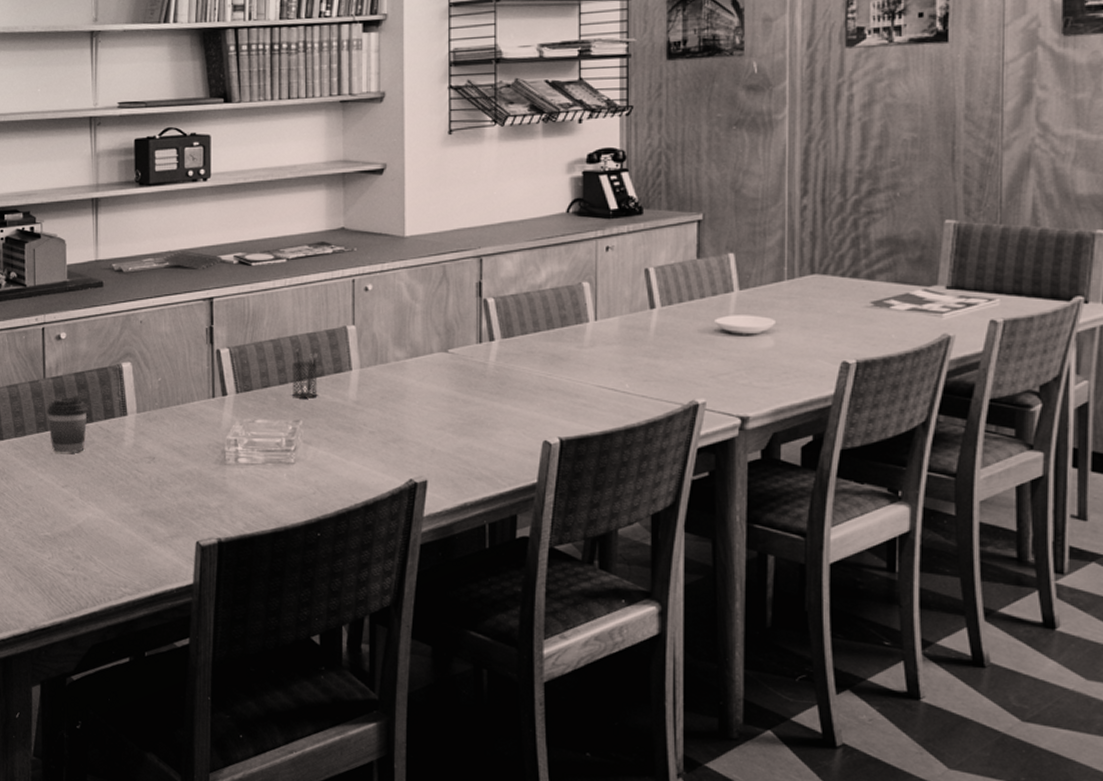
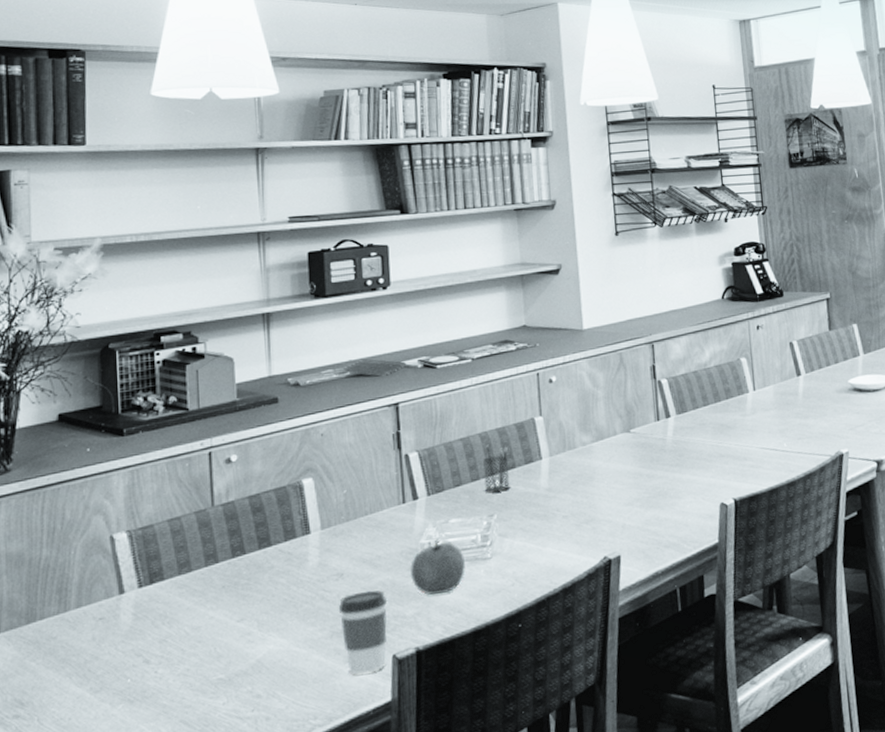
coffee cup: present [46,394,88,453] -> none [216,518,265,585]
coffee cup: none [150,477,194,555] -> present [339,590,388,675]
apple: none [216,437,268,492] -> present [410,539,465,595]

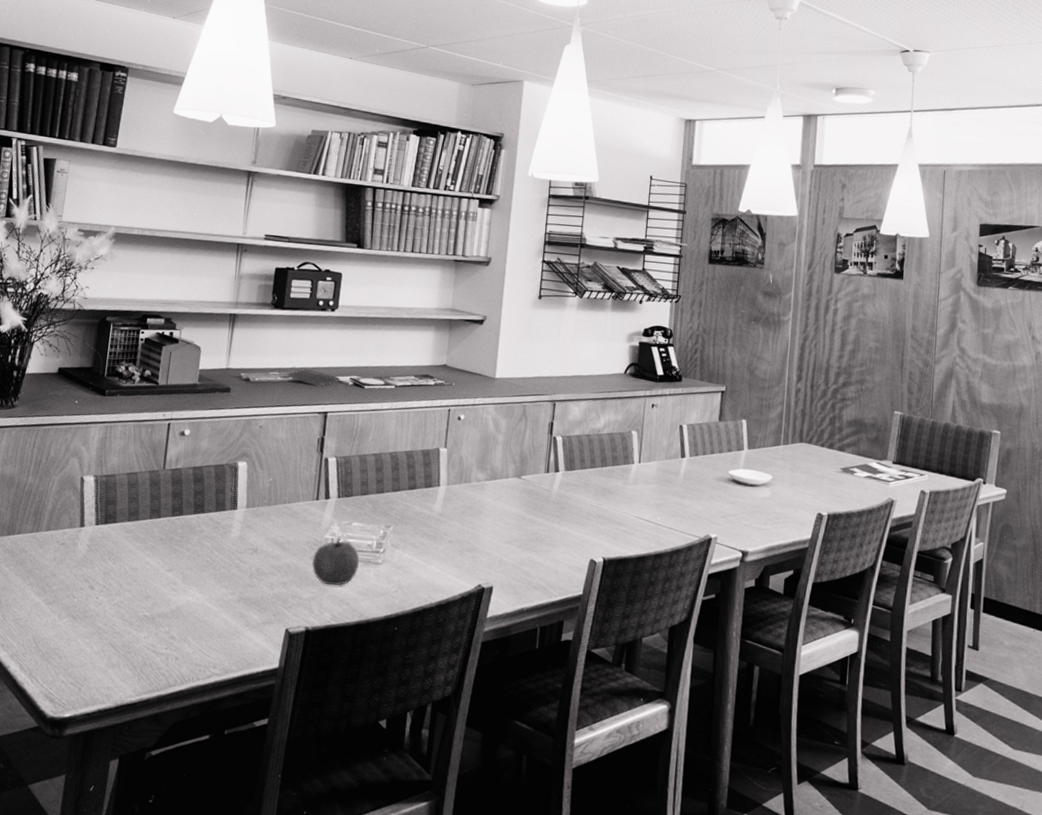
coffee cup: present [339,590,388,675] -> none [248,568,290,640]
pencil holder: present [483,444,510,492] -> none [387,463,412,507]

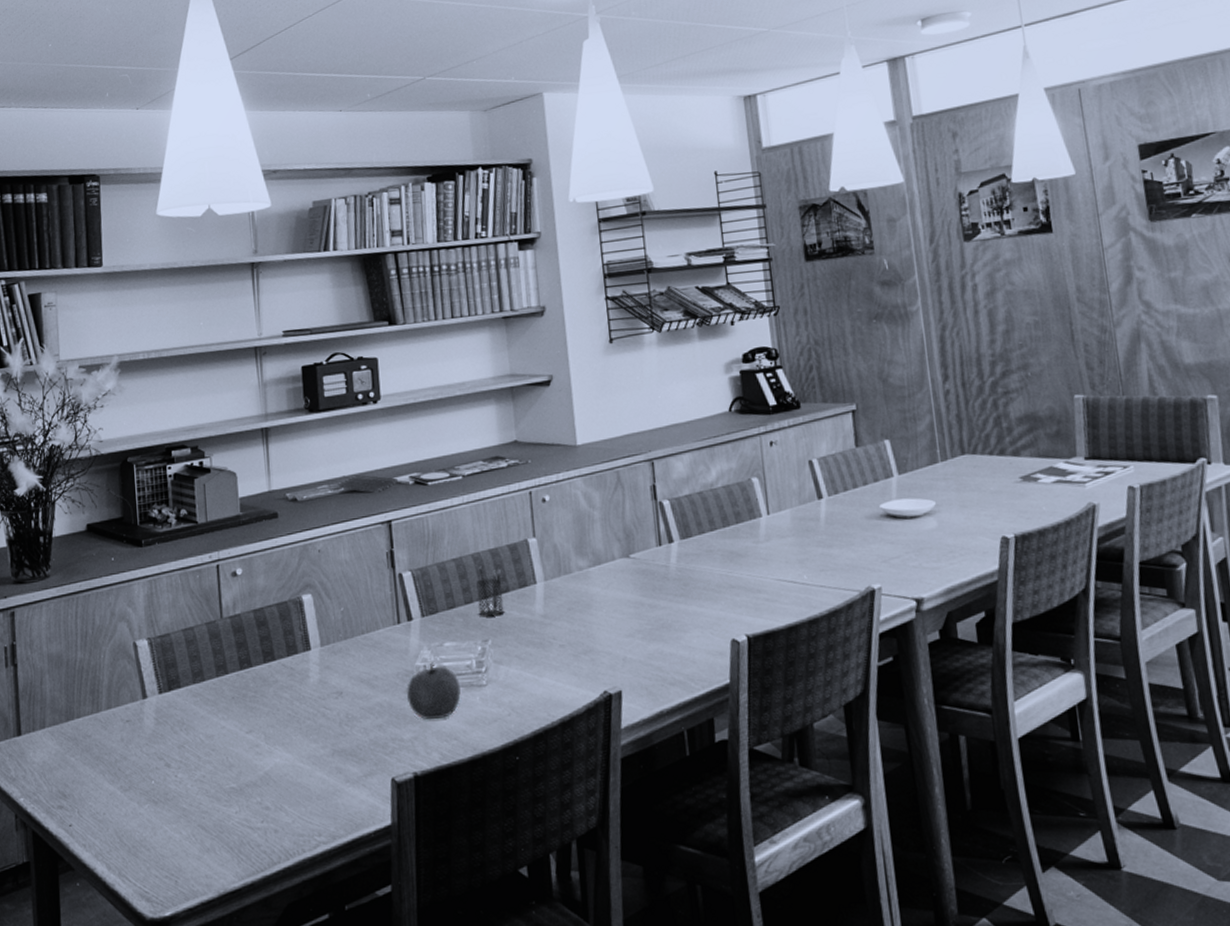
pencil holder: none [387,463,412,507] -> present [476,566,505,616]

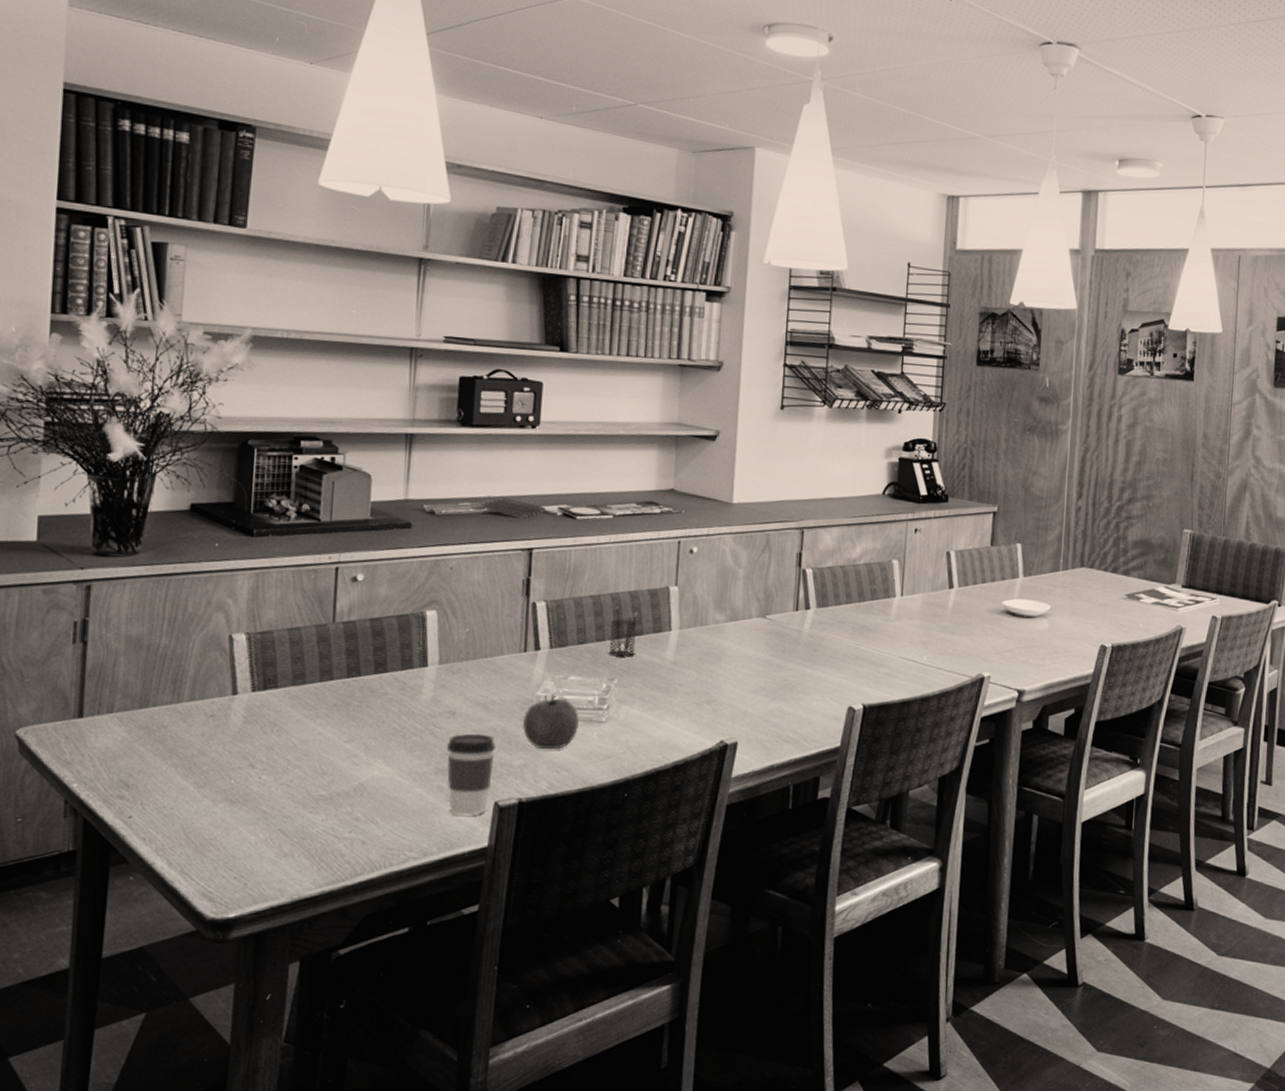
coffee cup: none [340,711,386,795] -> present [447,733,497,816]

